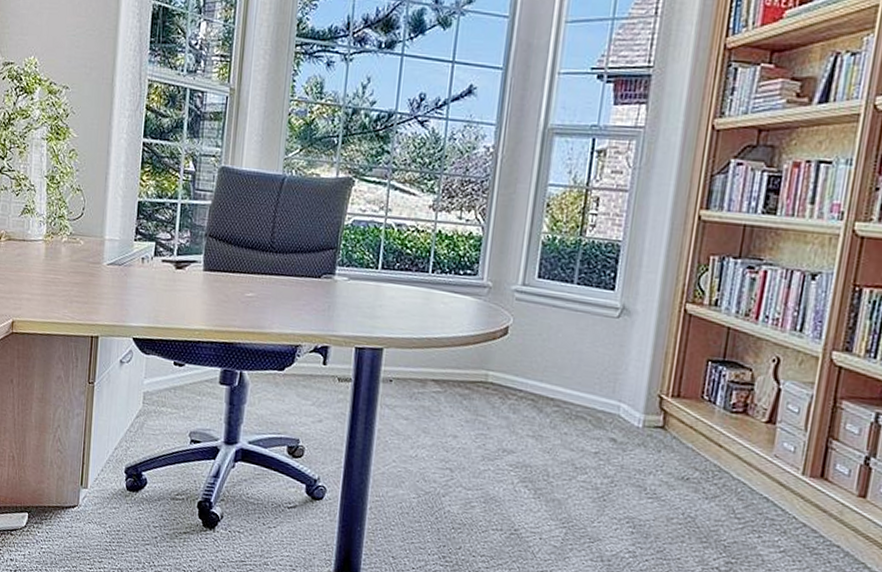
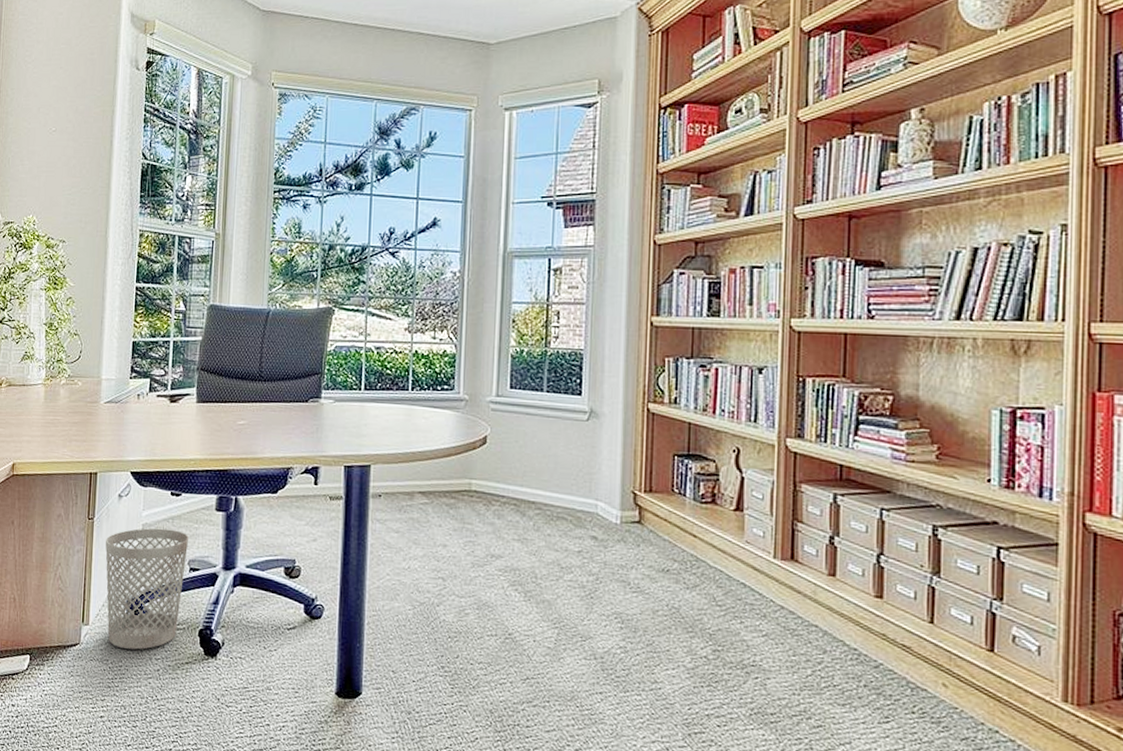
wastebasket: none [105,396,190,517] -> present [105,528,188,650]

